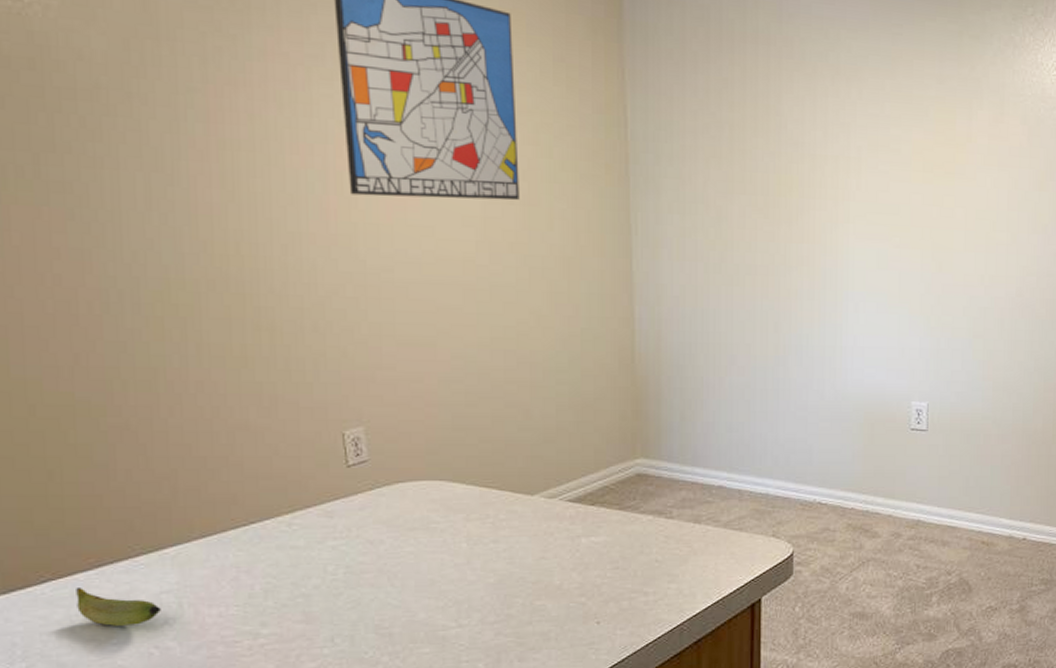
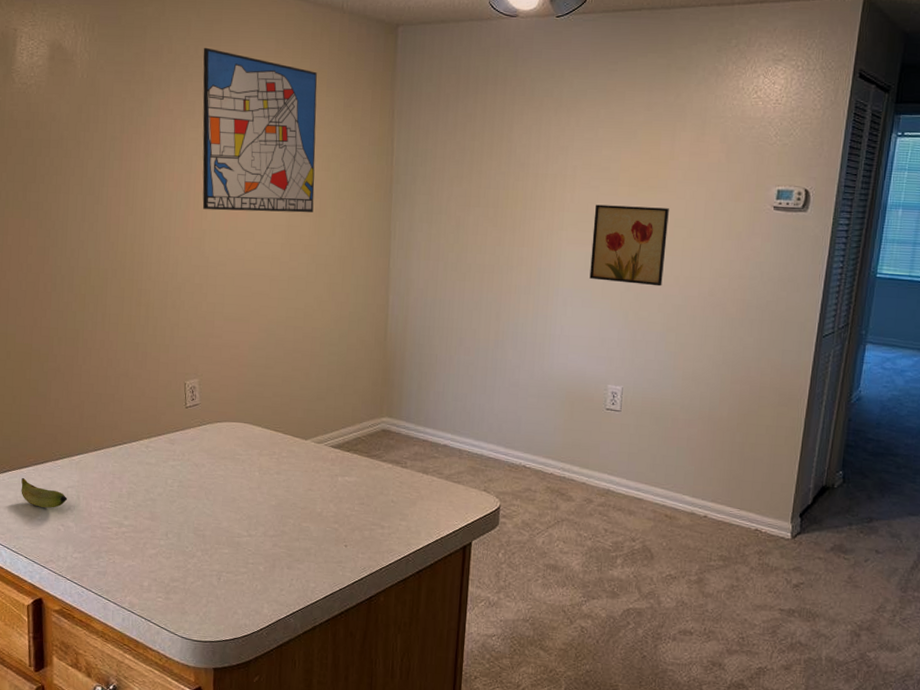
wall art: none [884,193,969,287] -> present [589,204,669,287]

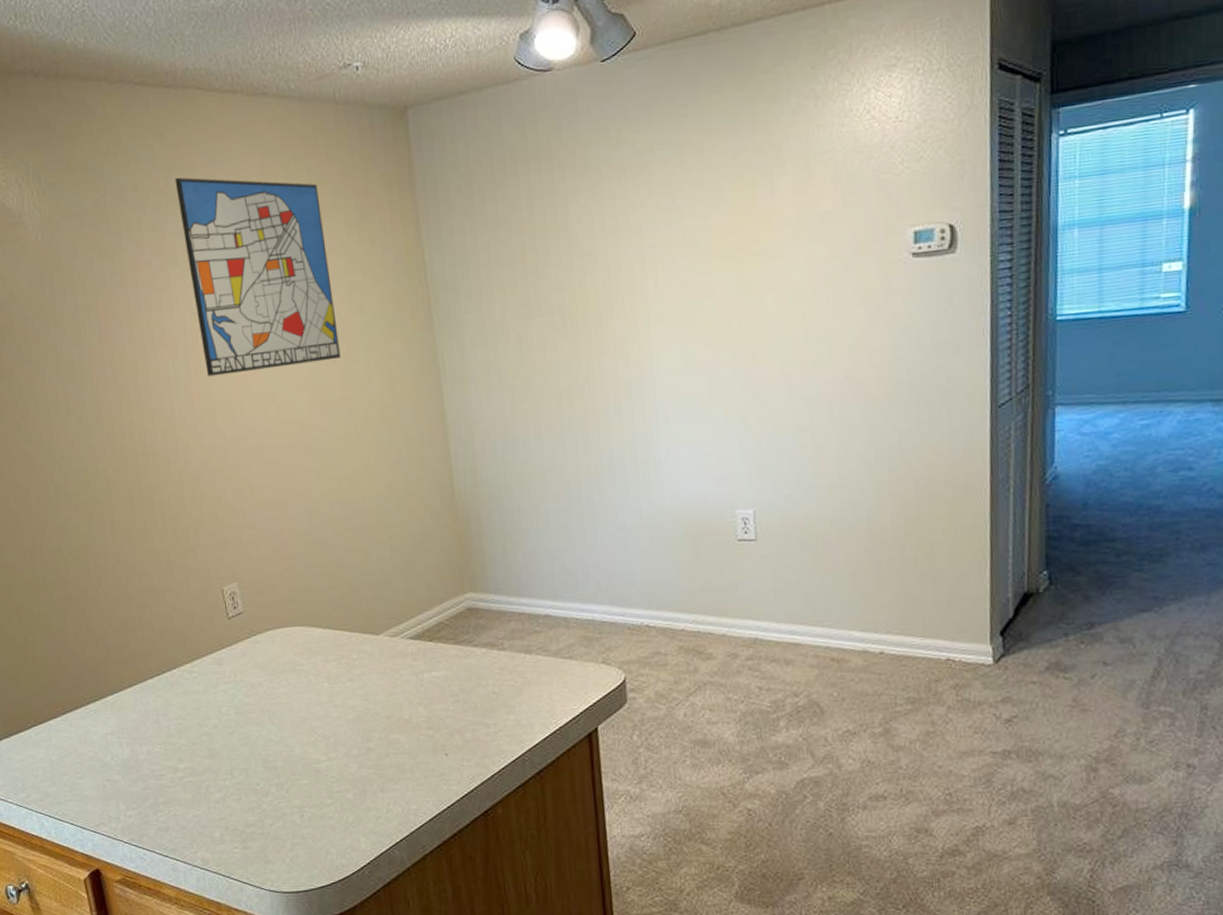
banana: present [21,478,68,508] -> none [51,732,109,763]
wall art: present [589,204,669,287] -> none [686,278,785,383]

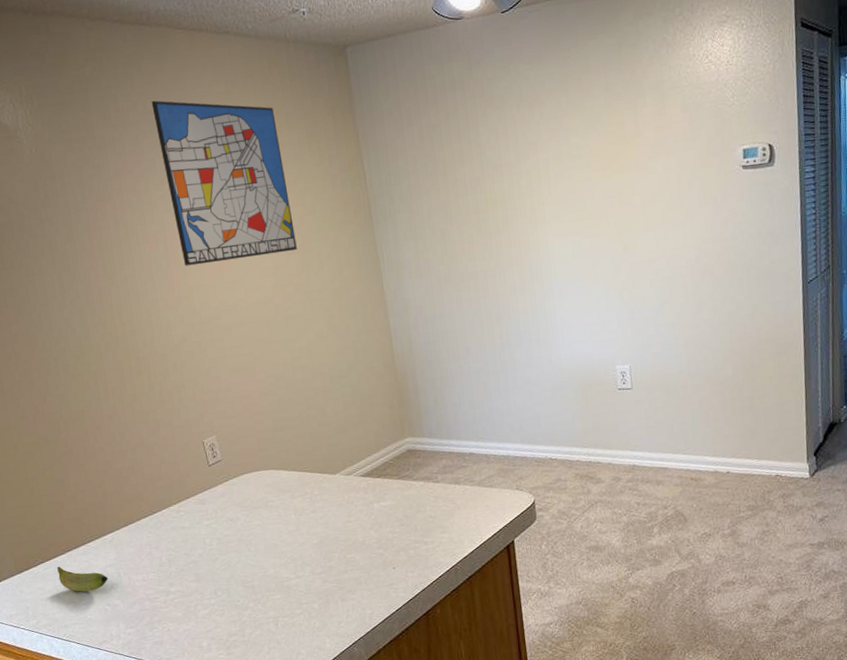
banana: none [51,732,109,763] -> present [57,567,109,592]

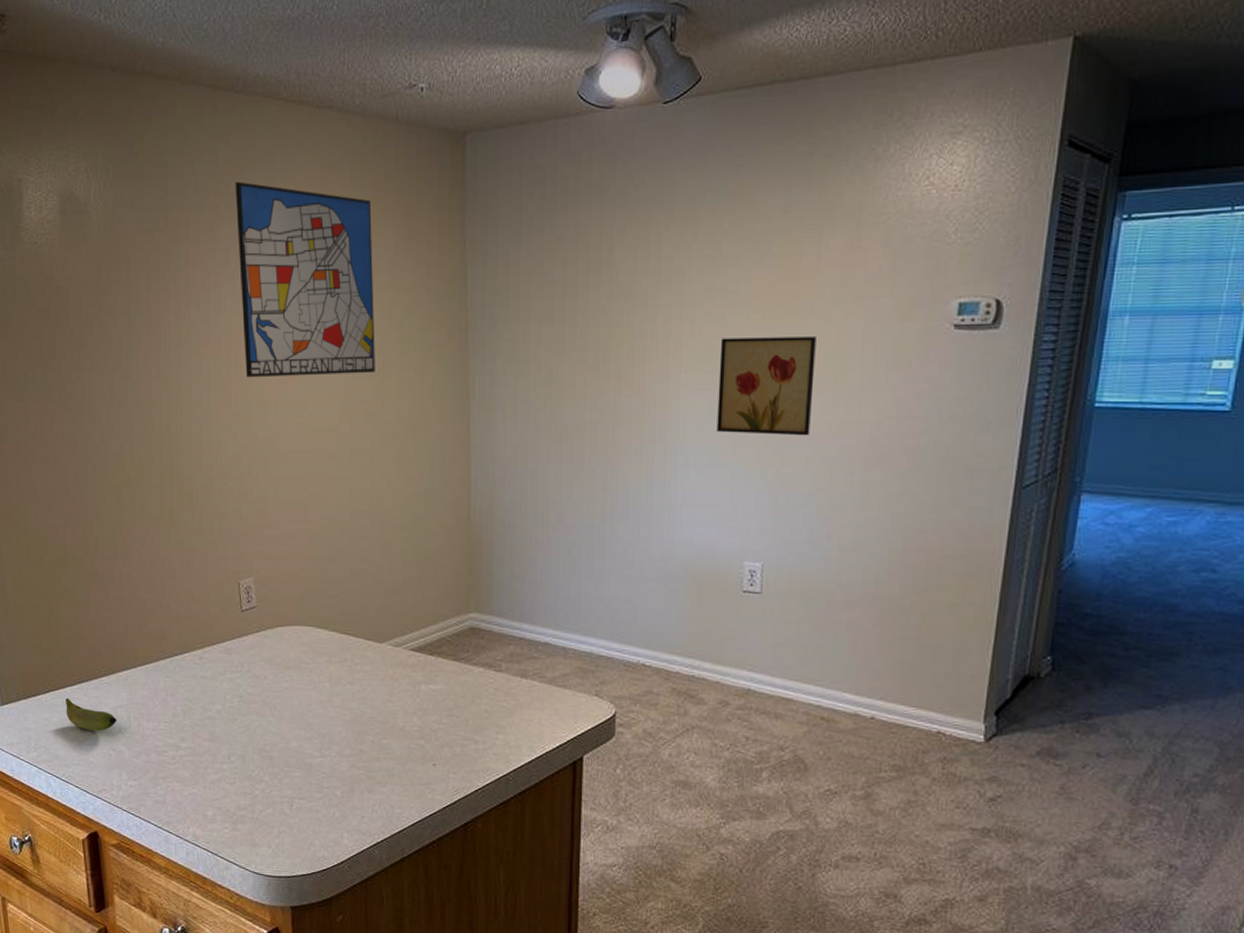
wall art: none [573,185,650,267] -> present [717,336,816,436]

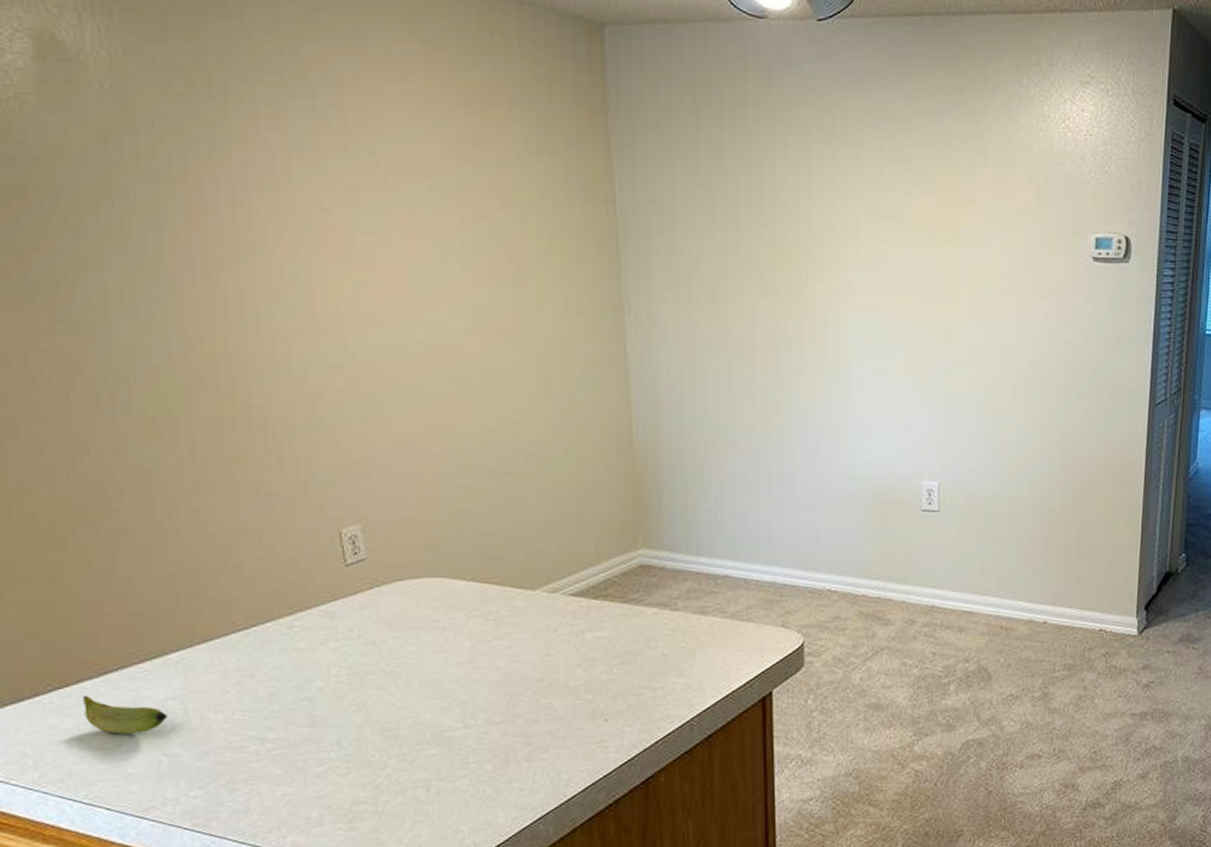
wall art: present [235,181,375,378] -> none [306,47,508,285]
wall art: present [717,336,816,436] -> none [887,261,976,358]

